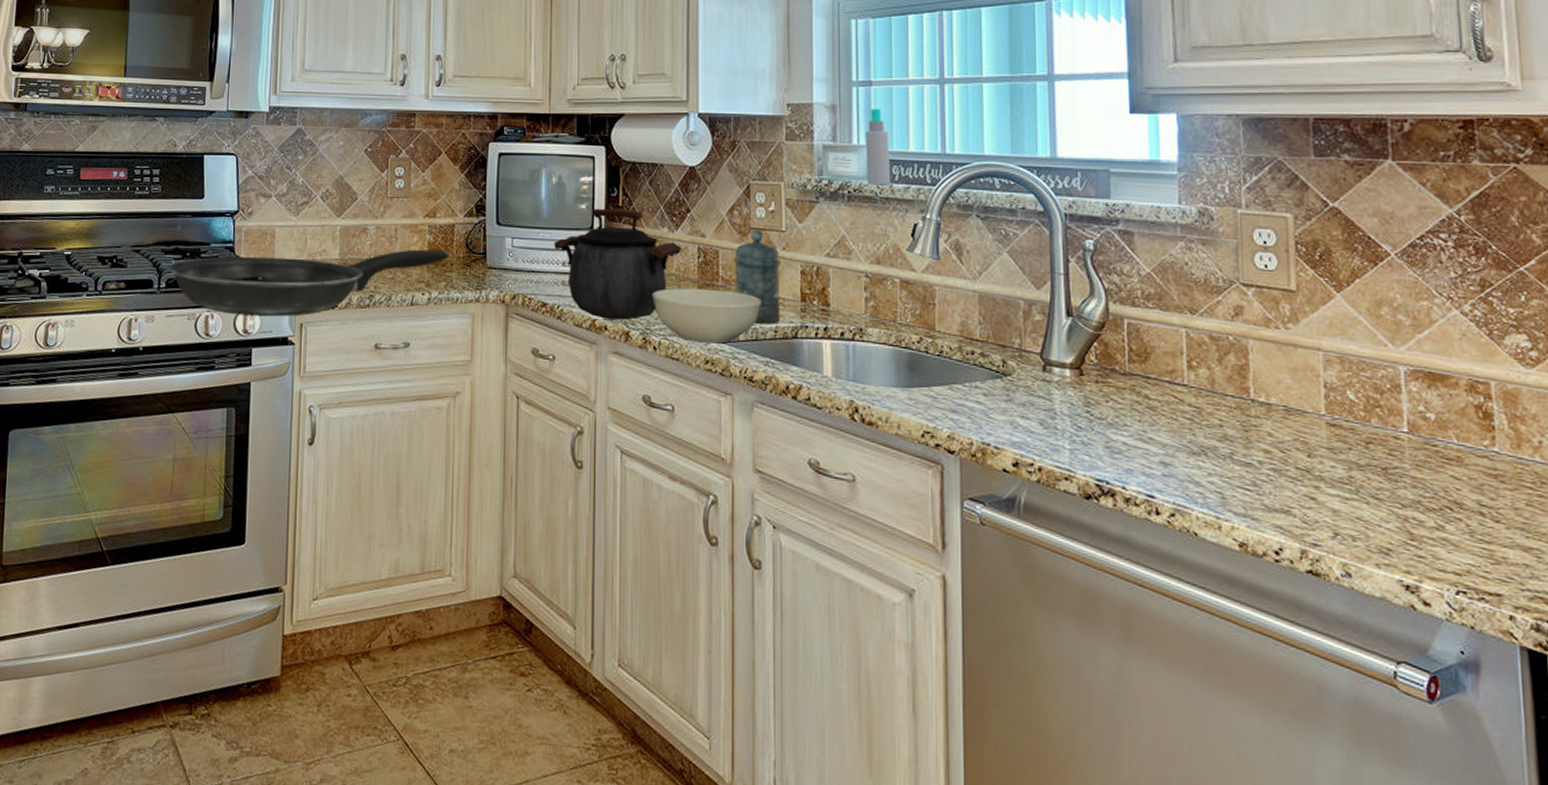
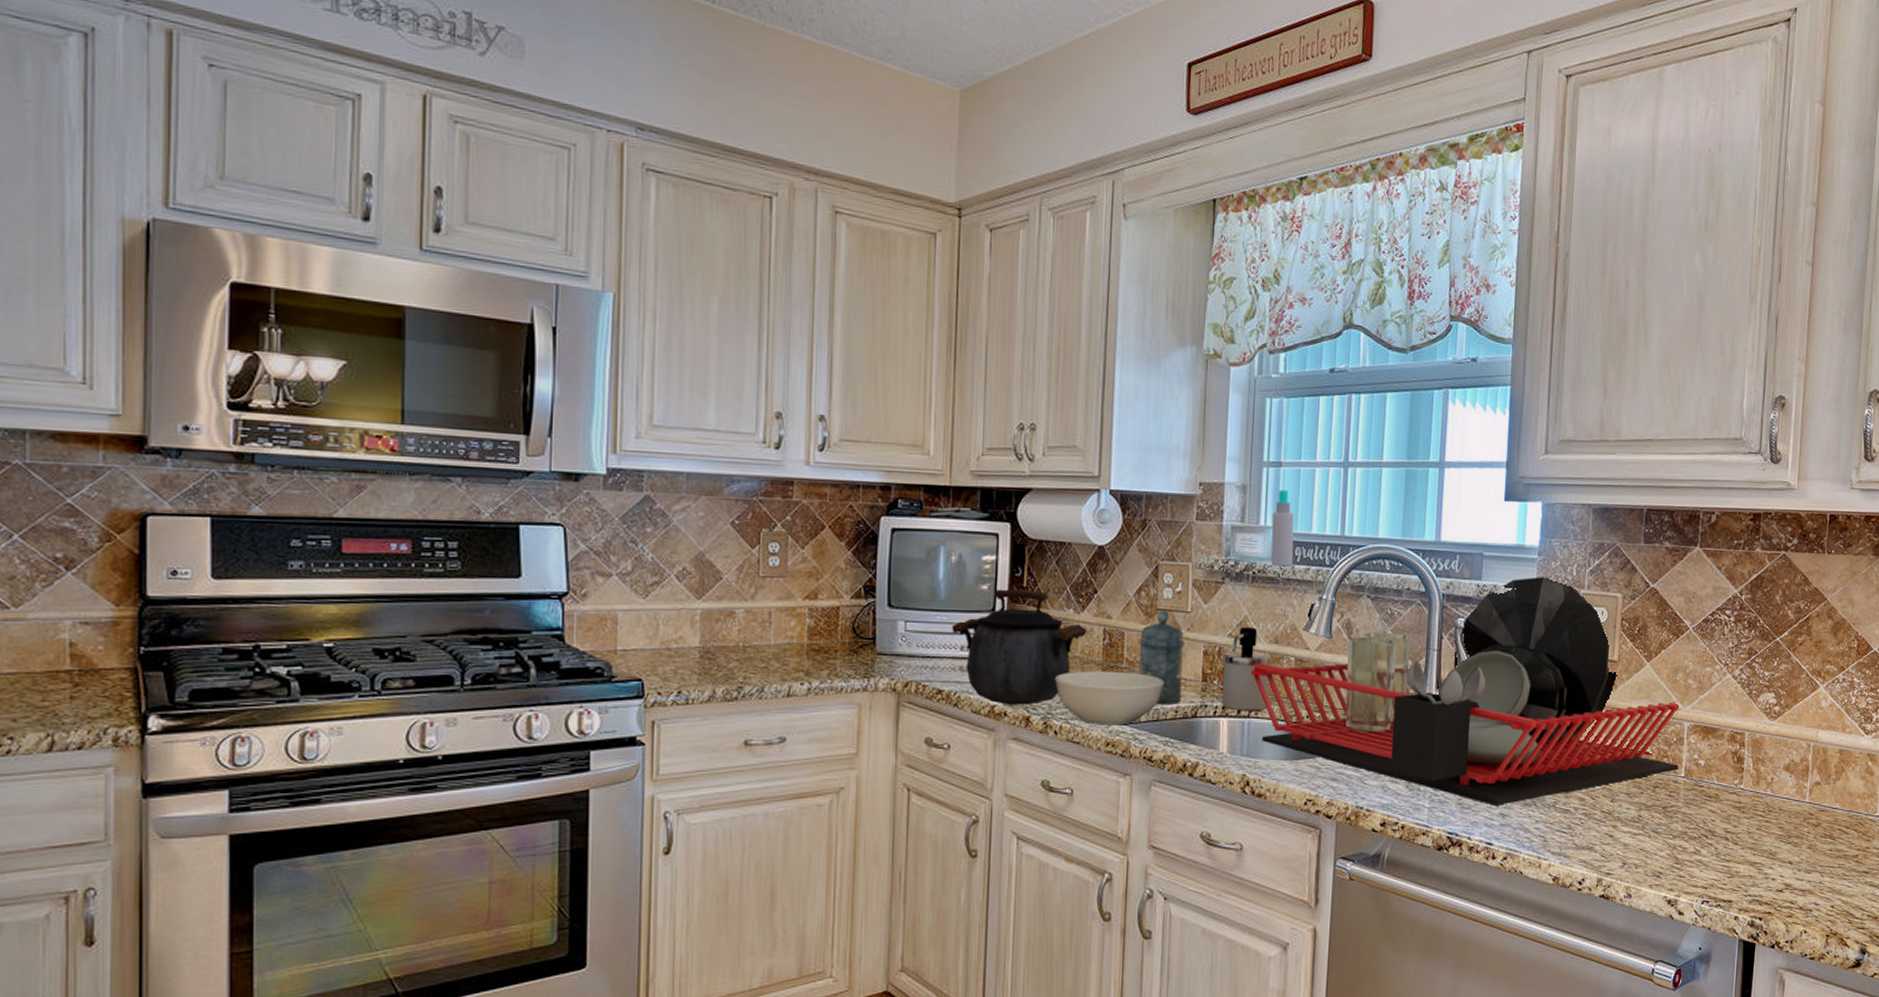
frying pan: present [169,249,449,317] -> none [476,635,832,715]
soap dispenser: none [821,246,875,334] -> present [1222,626,1272,711]
dish rack: none [852,195,1398,453] -> present [1250,577,1681,805]

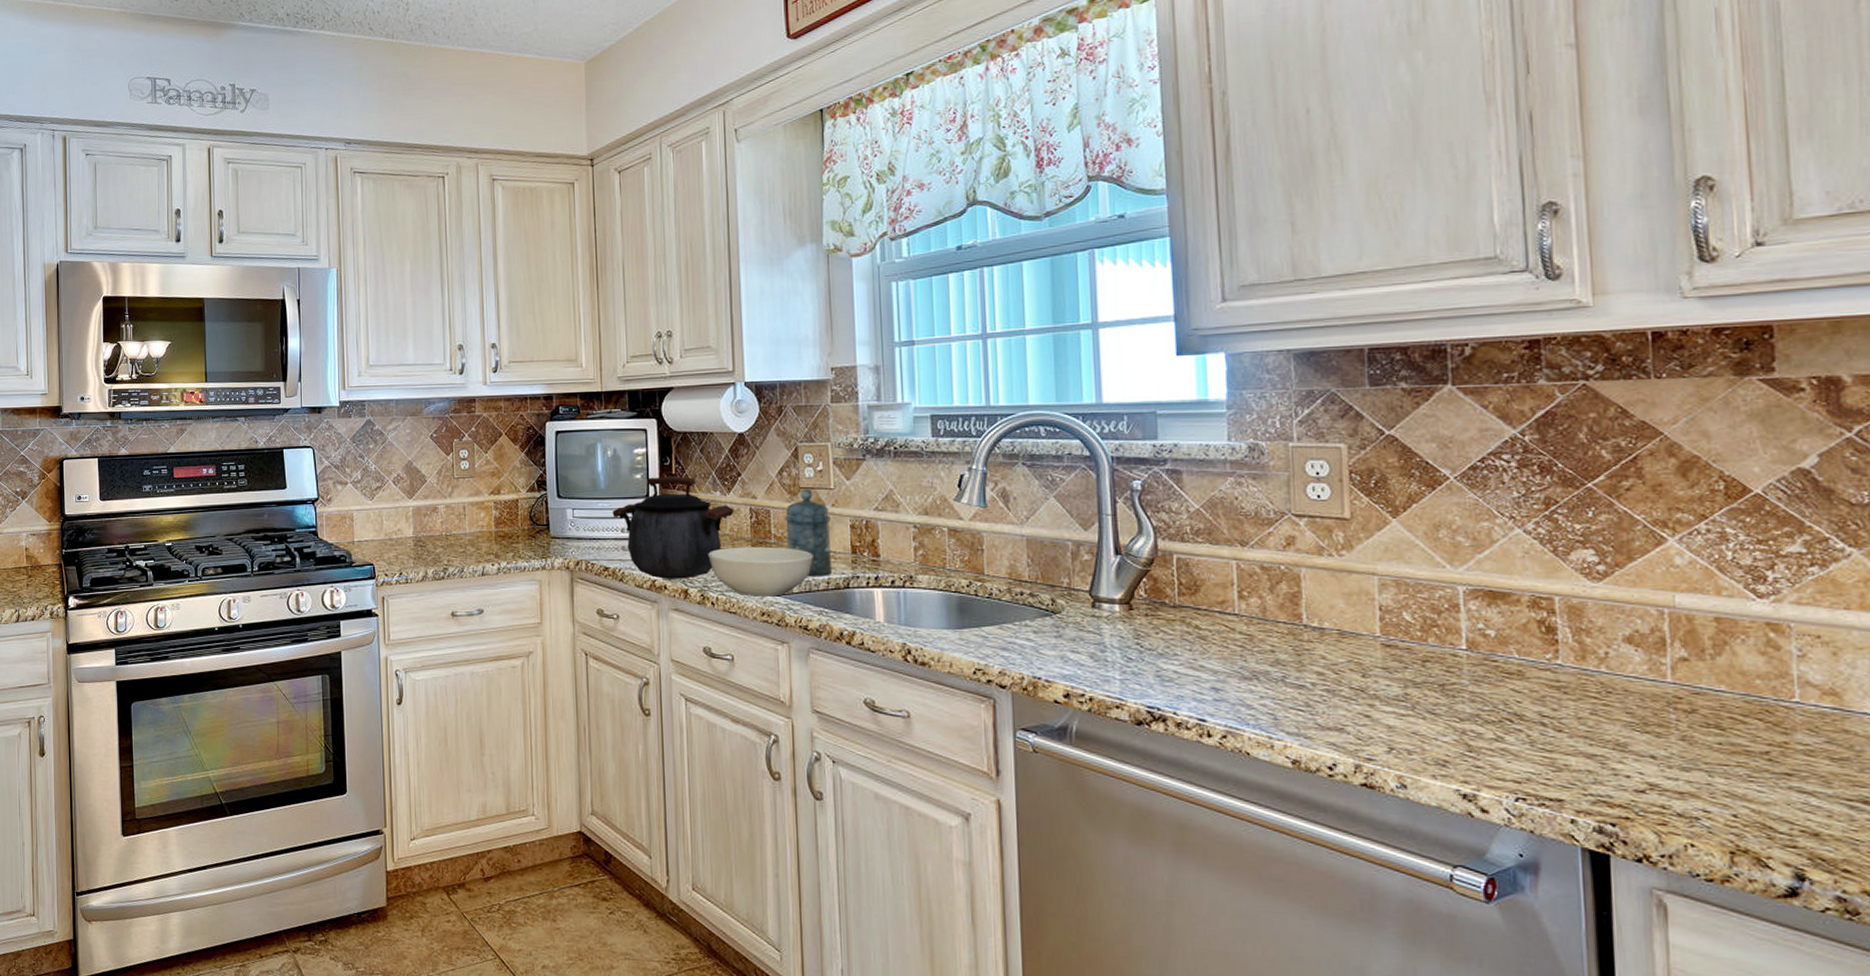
soap dispenser: present [1222,626,1272,711] -> none [870,499,923,581]
dish rack: present [1250,577,1681,805] -> none [901,431,1456,679]
spray bottle: present [1271,489,1295,567] -> none [909,366,937,440]

